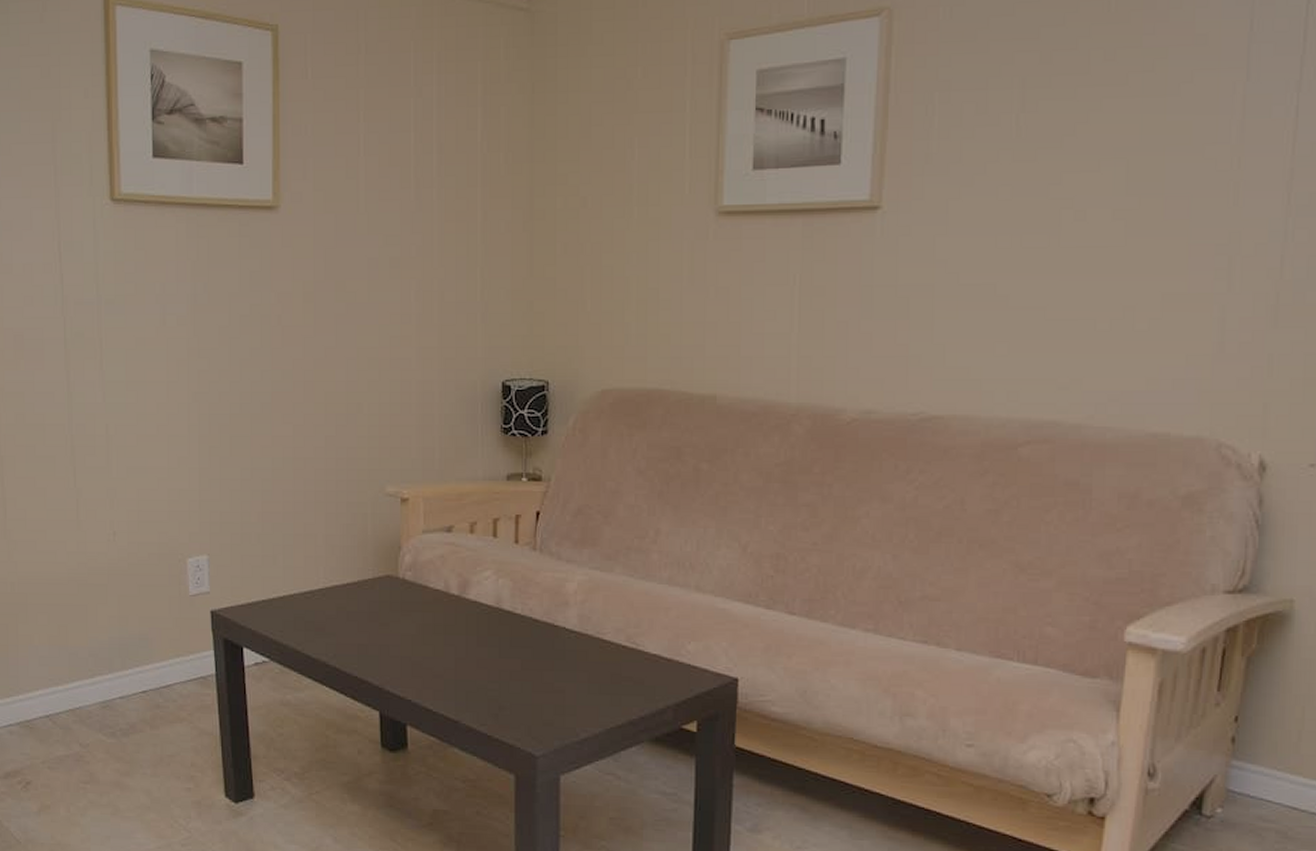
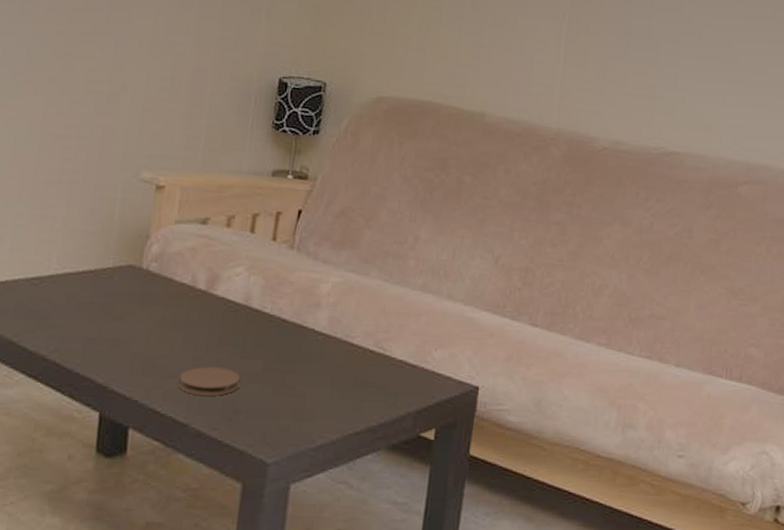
coaster: none [445,667,501,694] -> present [178,367,241,396]

